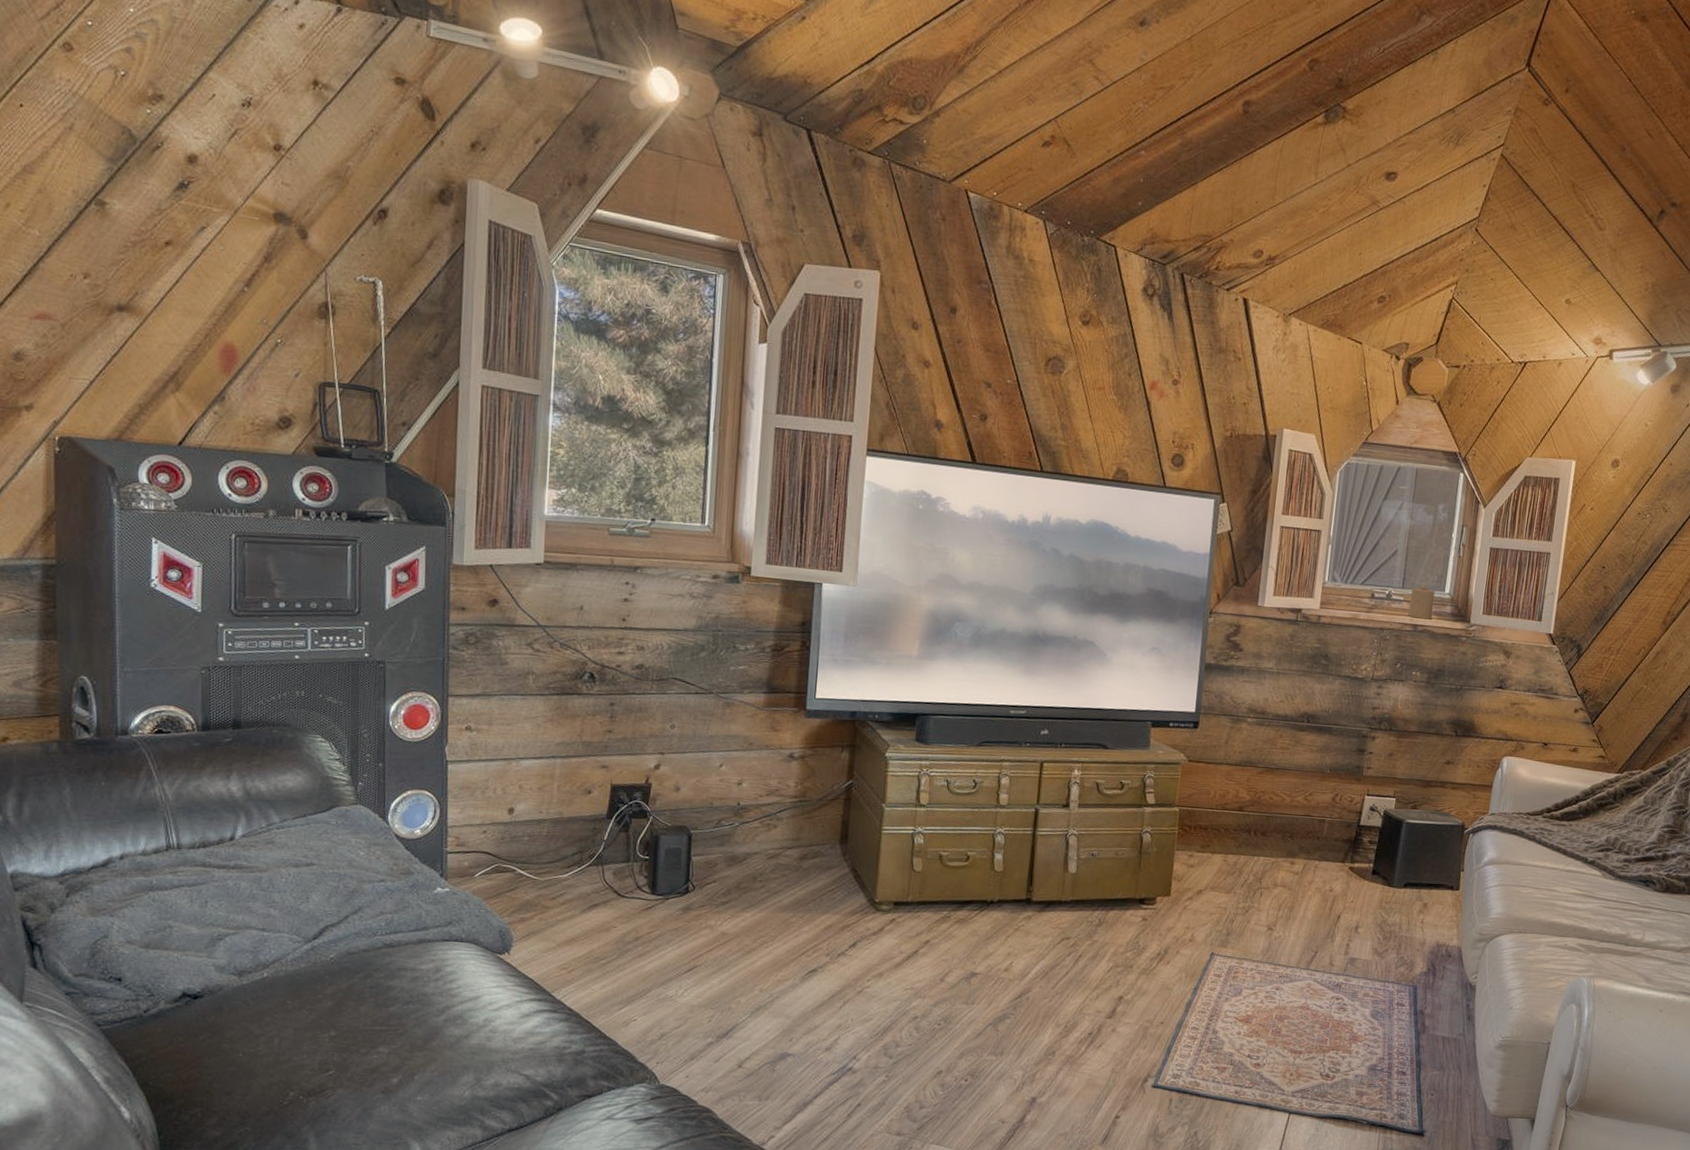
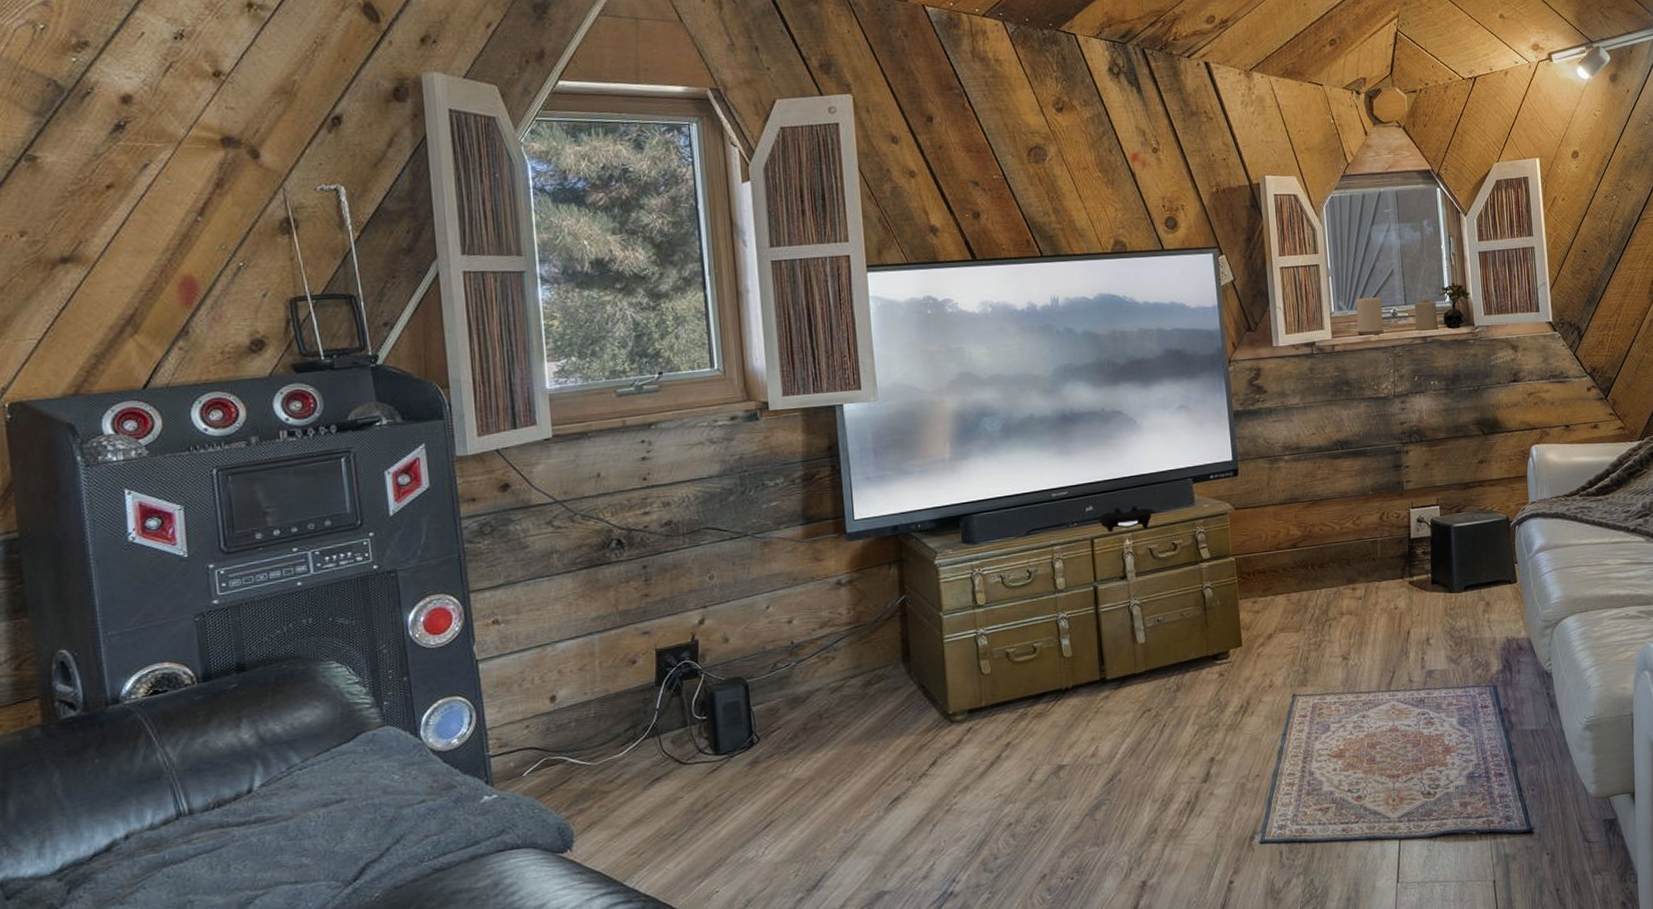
game controller: none [1053,736,1105,762] -> present [1100,506,1152,532]
candle: none [1339,573,1383,614] -> present [1349,297,1391,336]
succulent plant: none [1438,574,1472,622] -> present [1438,282,1470,328]

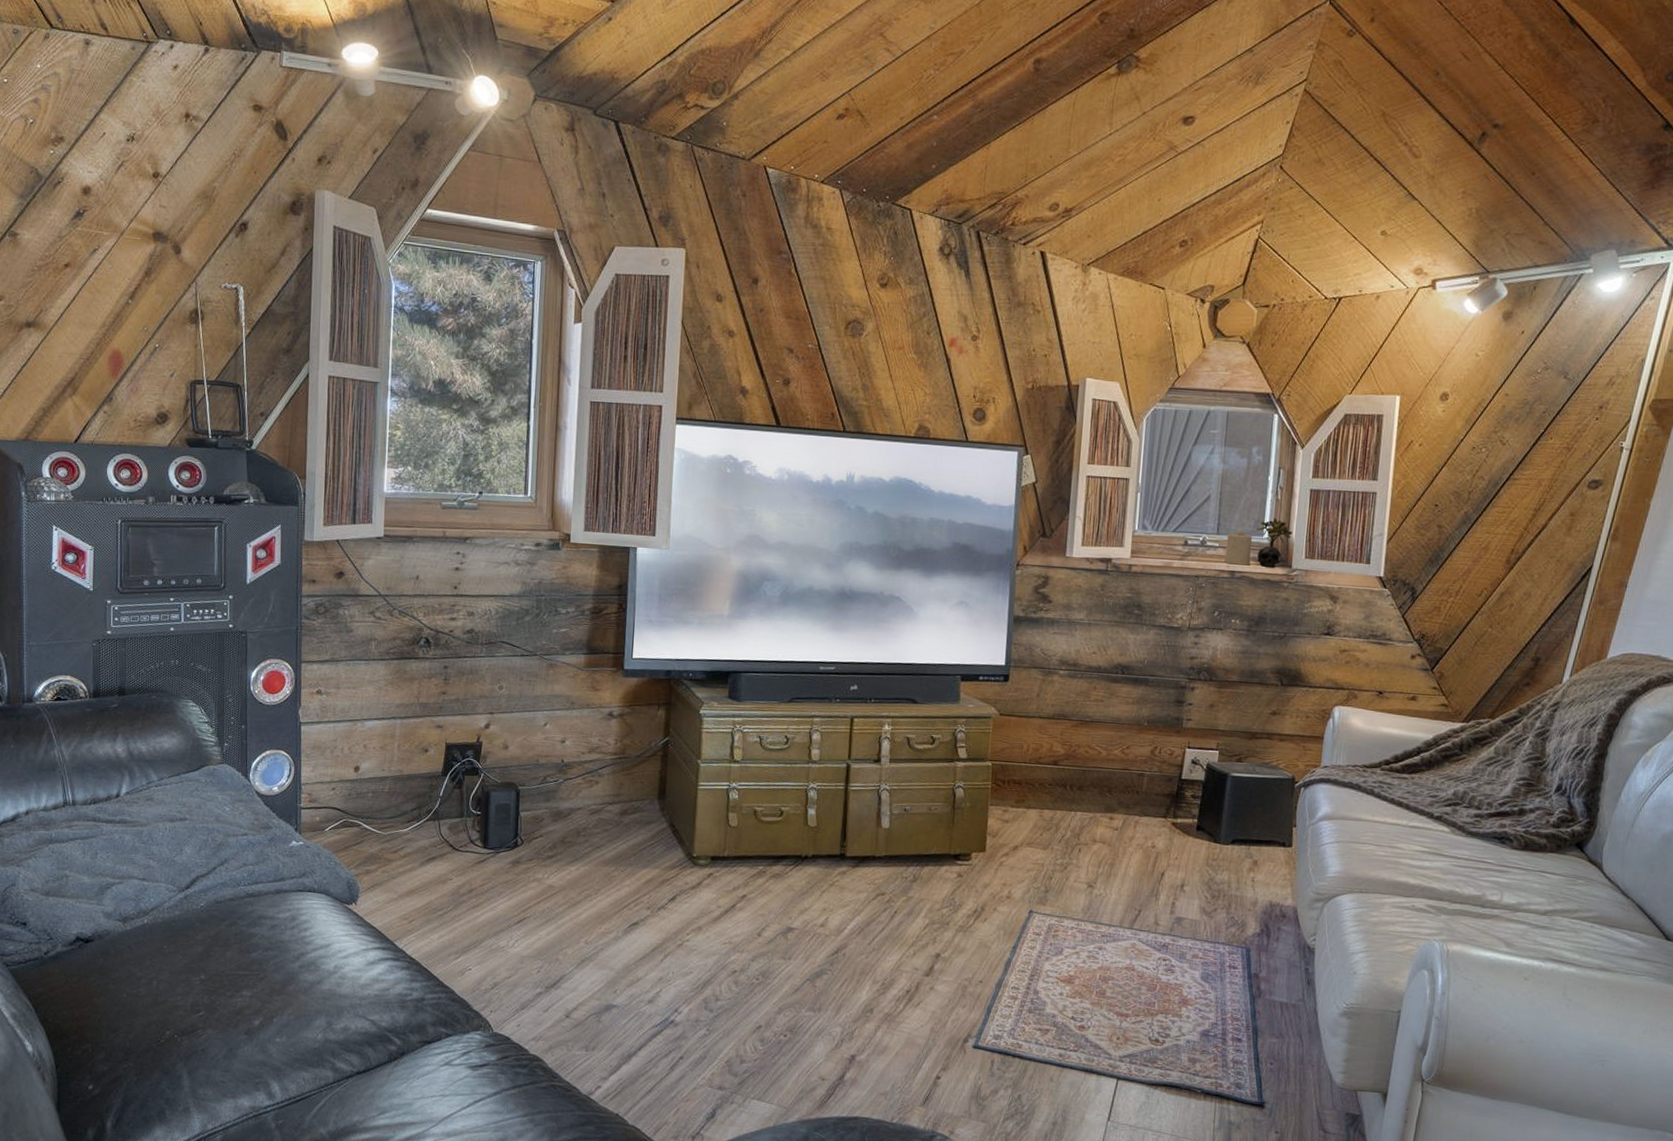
game controller: present [1100,506,1152,532] -> none [862,691,915,716]
candle: present [1349,297,1391,336] -> none [1150,520,1198,561]

